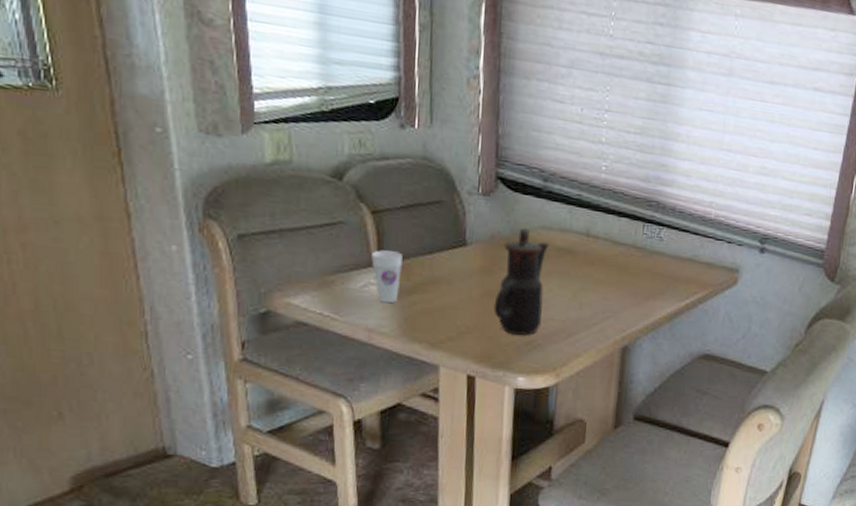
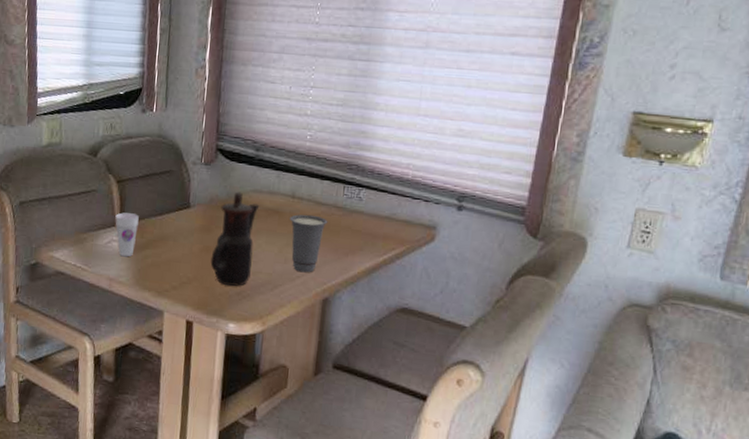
cup: none [584,254,627,320] -> present [290,214,328,273]

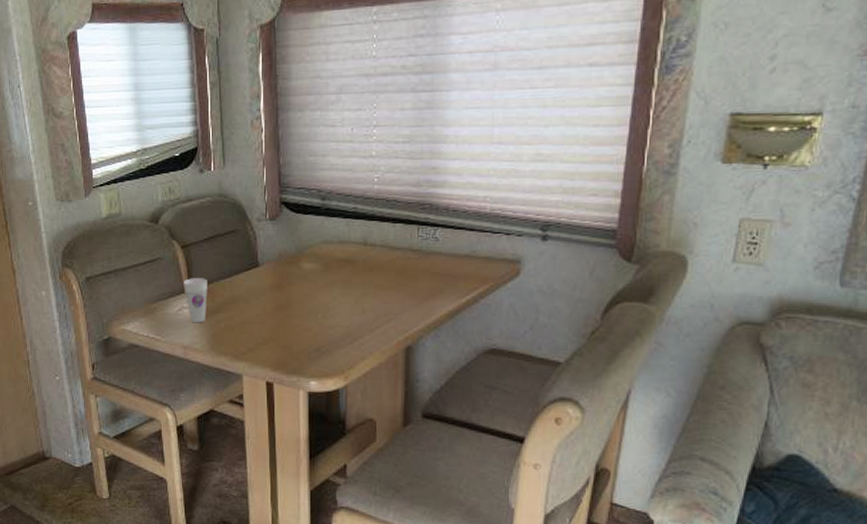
teapot: present [210,192,260,286] -> none [285,245,331,342]
cup: present [290,214,328,273] -> none [364,261,404,322]

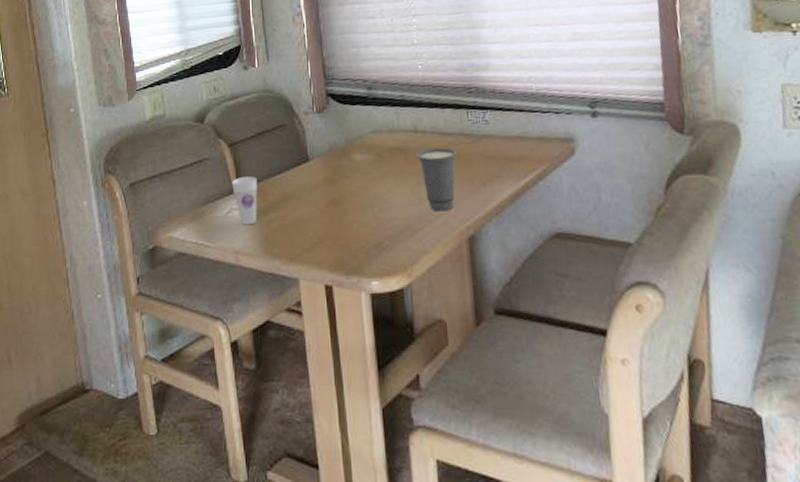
cup: none [364,261,404,322] -> present [416,147,458,212]

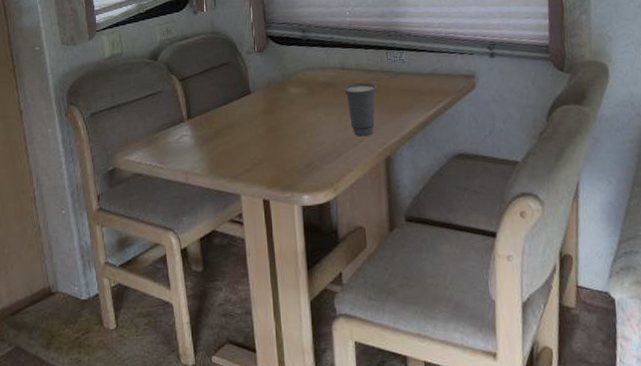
cup: present [232,176,258,225] -> none [182,107,205,150]

